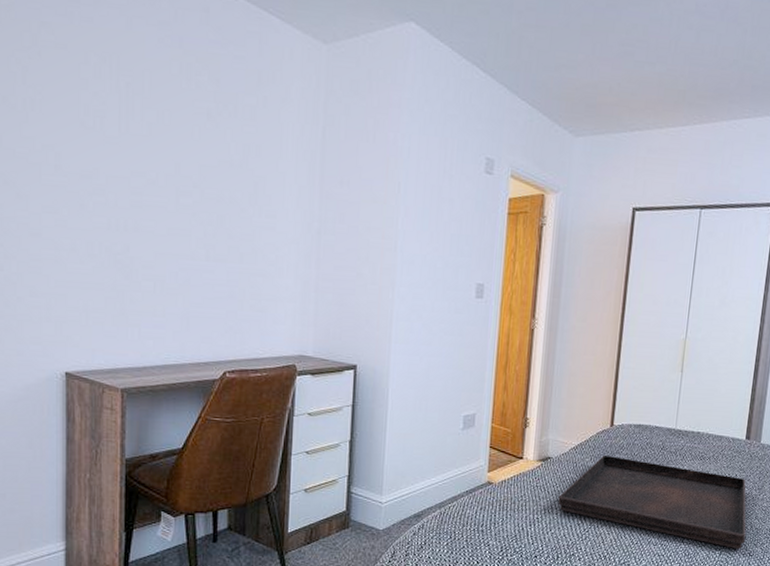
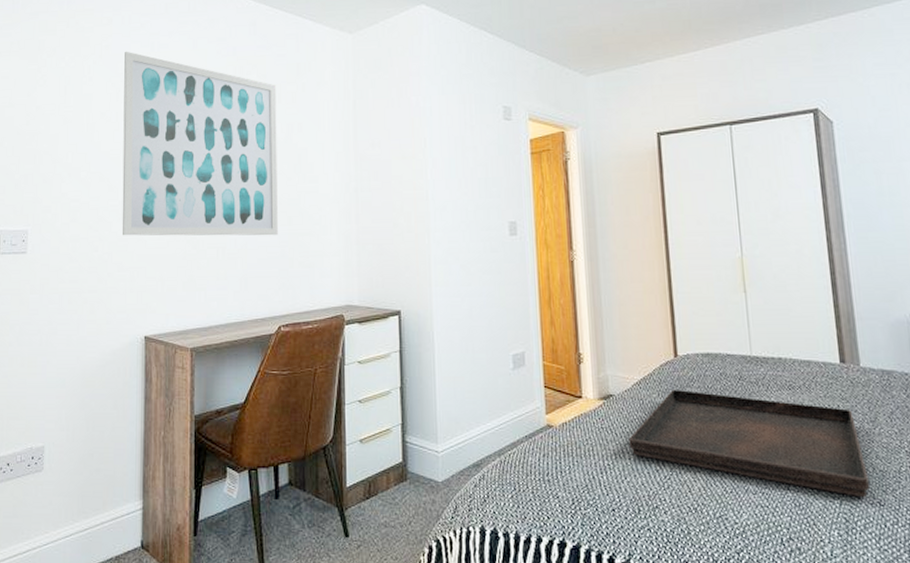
wall art: none [33,17,232,274] -> present [122,51,278,236]

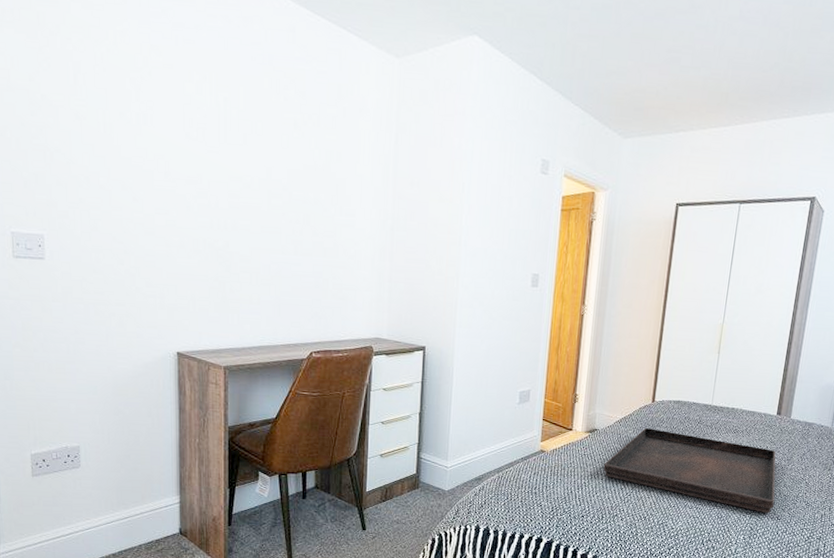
wall art: present [122,51,278,236] -> none [144,41,316,266]

